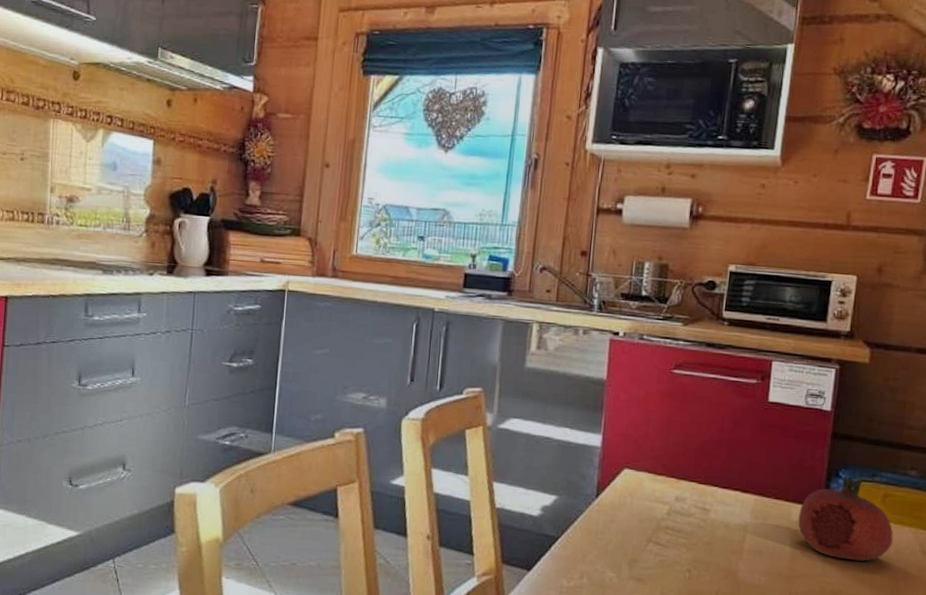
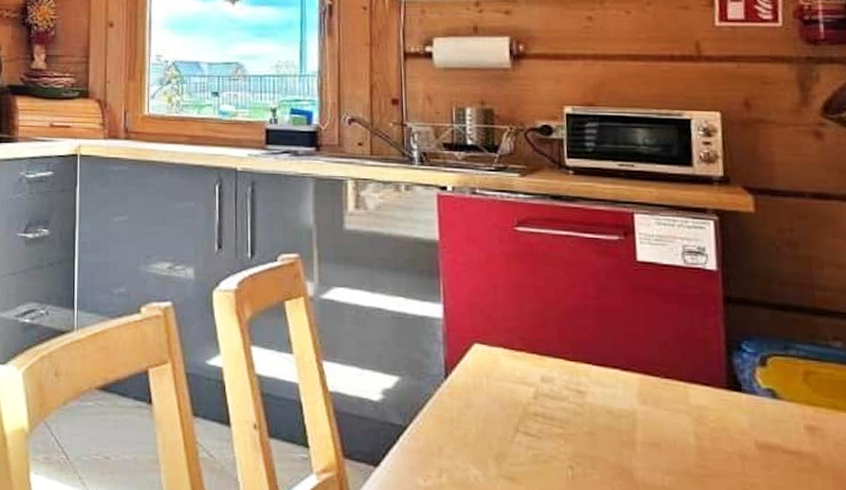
fruit: present [798,475,893,562] -> none [698,348,828,457]

